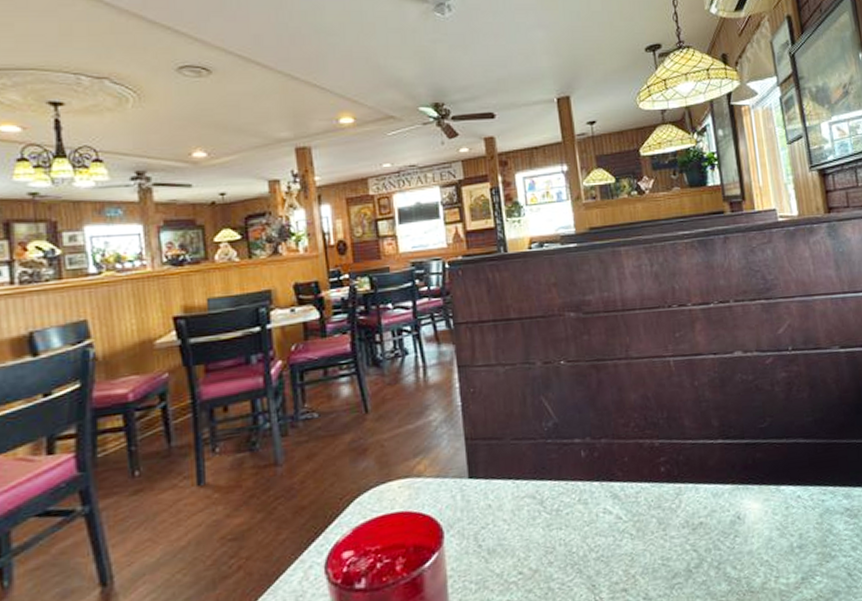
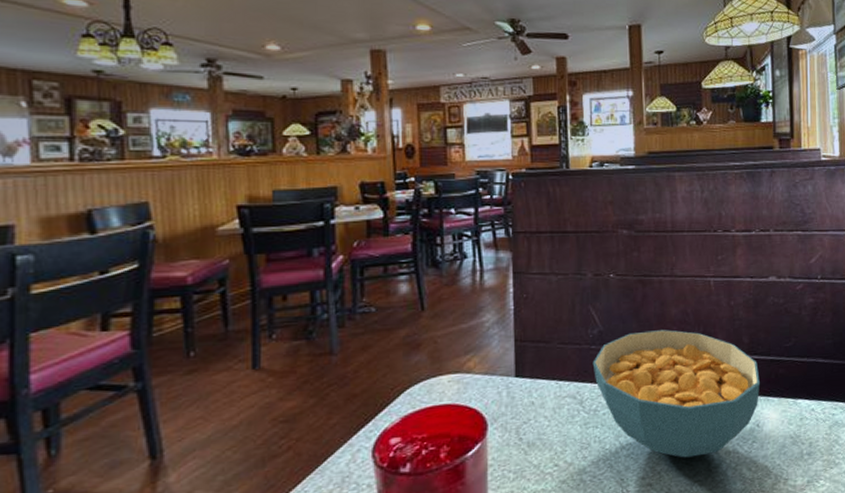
cereal bowl: none [550,417,737,559] -> present [592,329,760,458]

